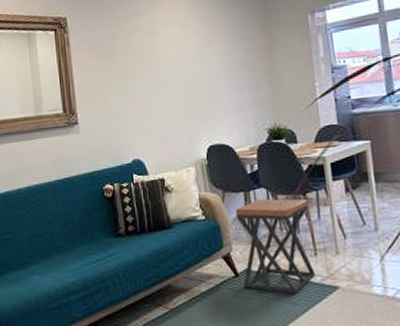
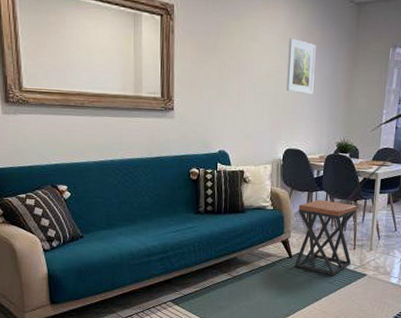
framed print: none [192,25,229,82] -> present [286,38,316,95]

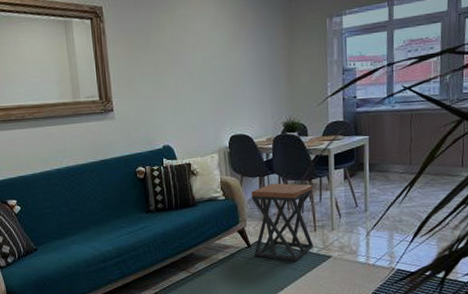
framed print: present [286,38,316,95] -> none [221,23,252,77]

